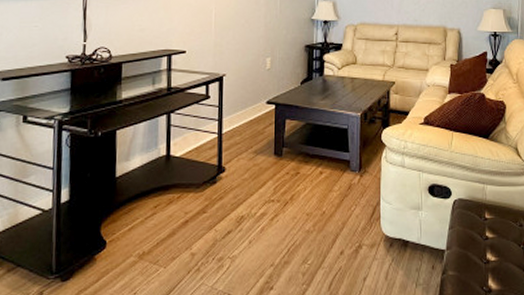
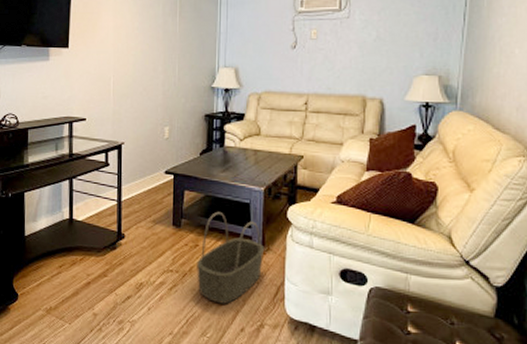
basket: none [298,138,362,229] -> present [197,211,265,304]

